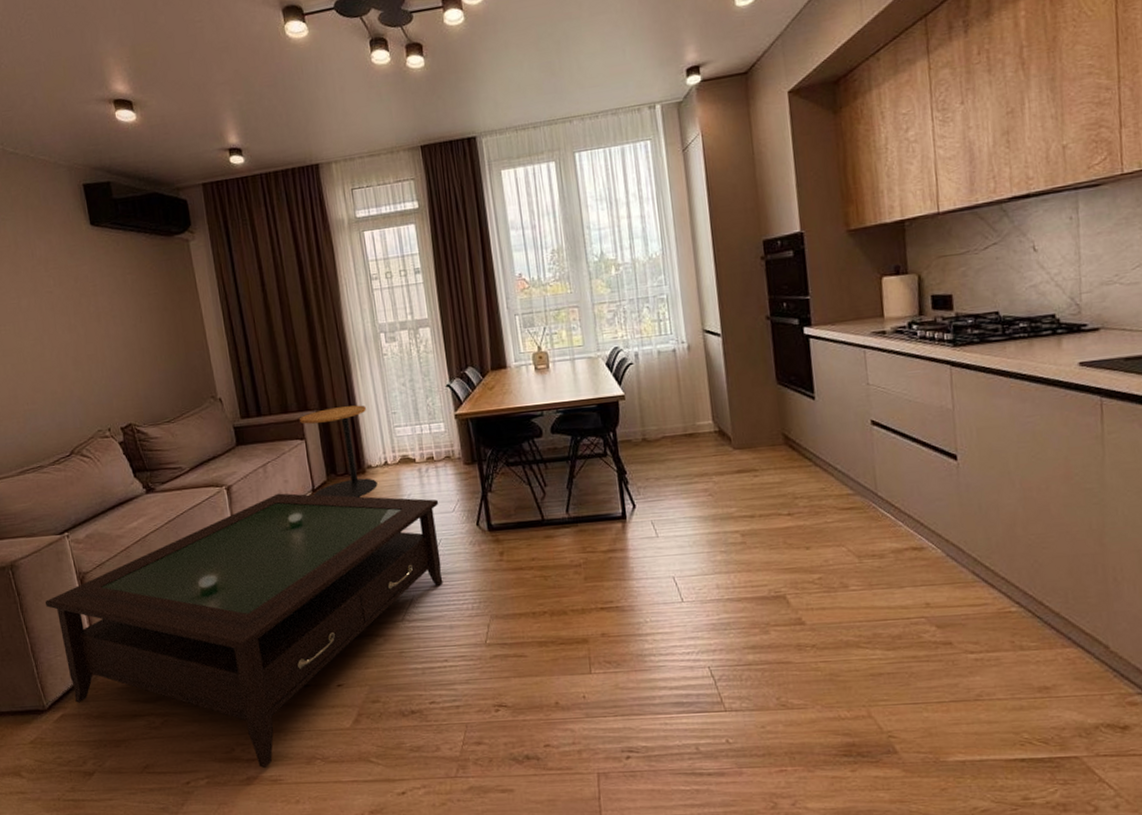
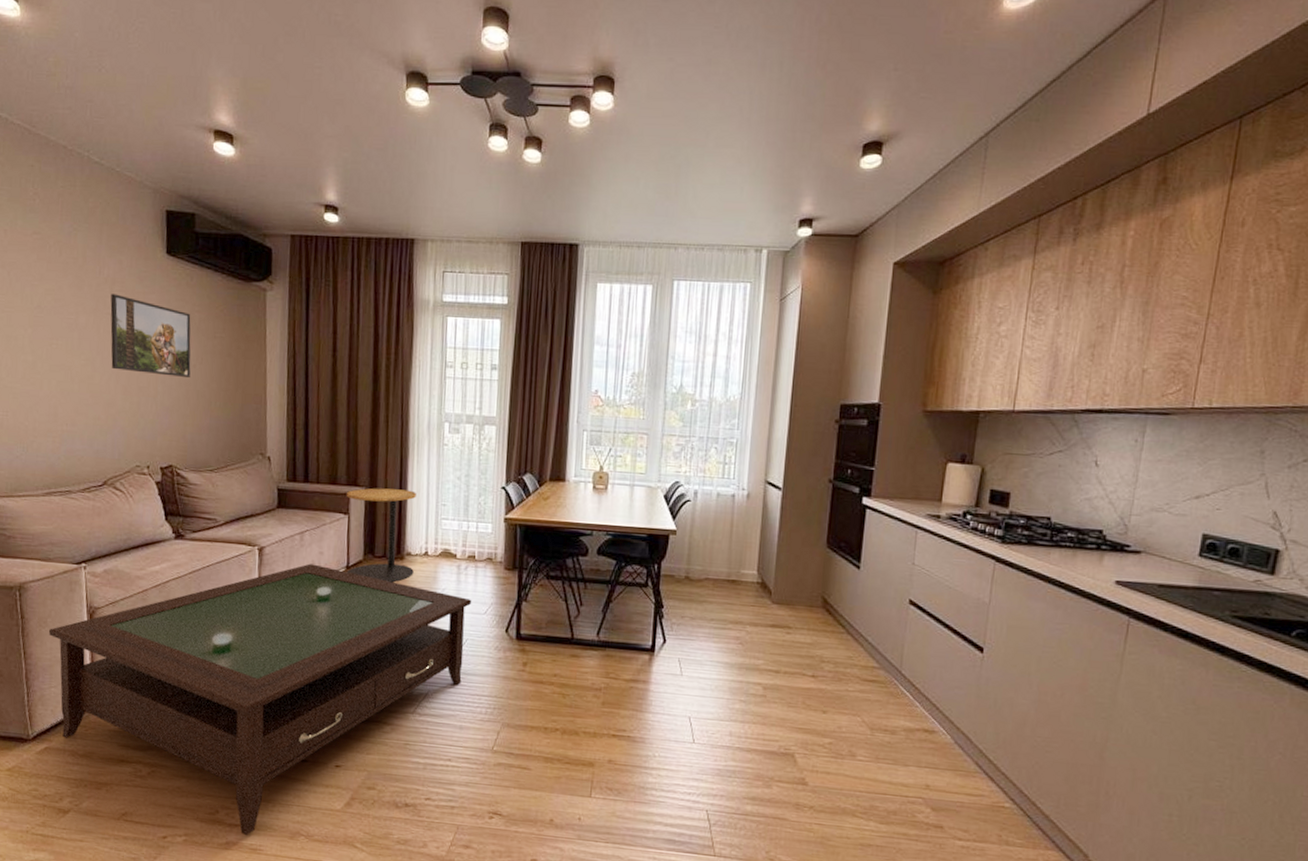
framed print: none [46,272,133,344] -> present [110,293,191,379]

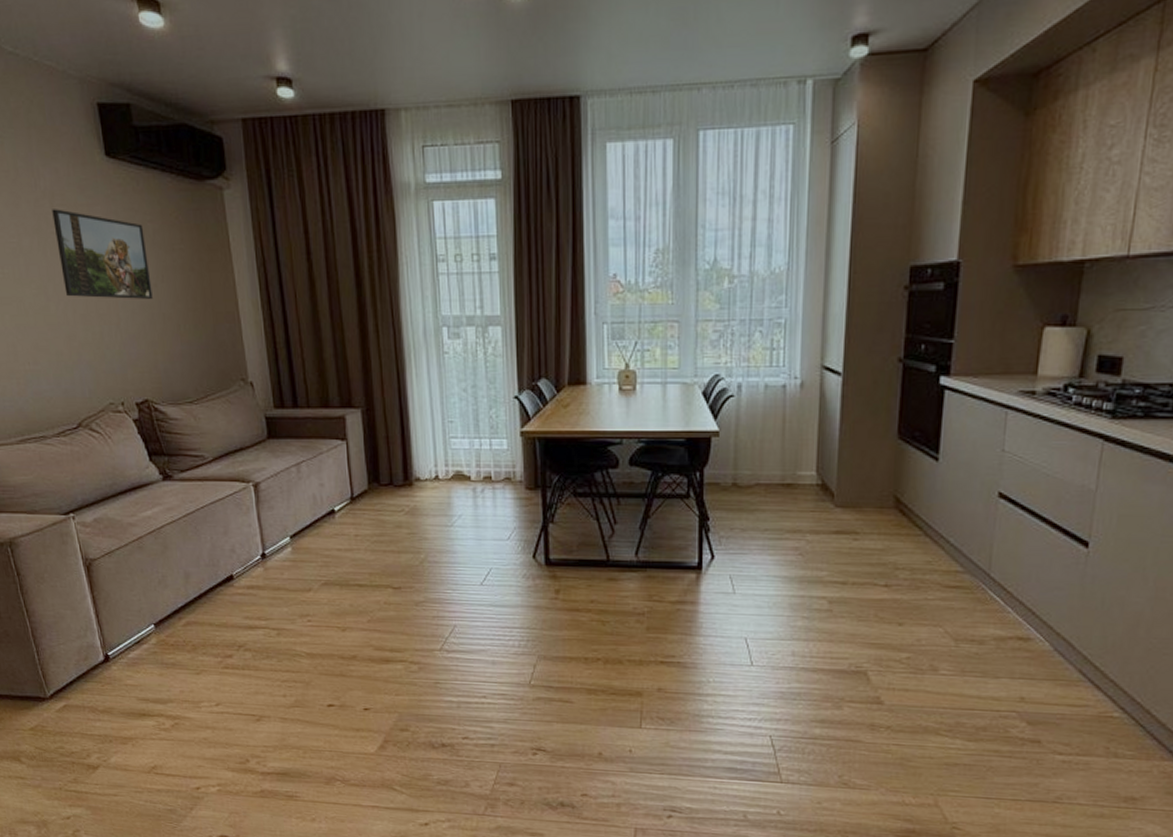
coffee table: present [49,563,472,836] -> none [48,497,493,784]
side table: present [346,488,416,583] -> none [342,408,425,512]

